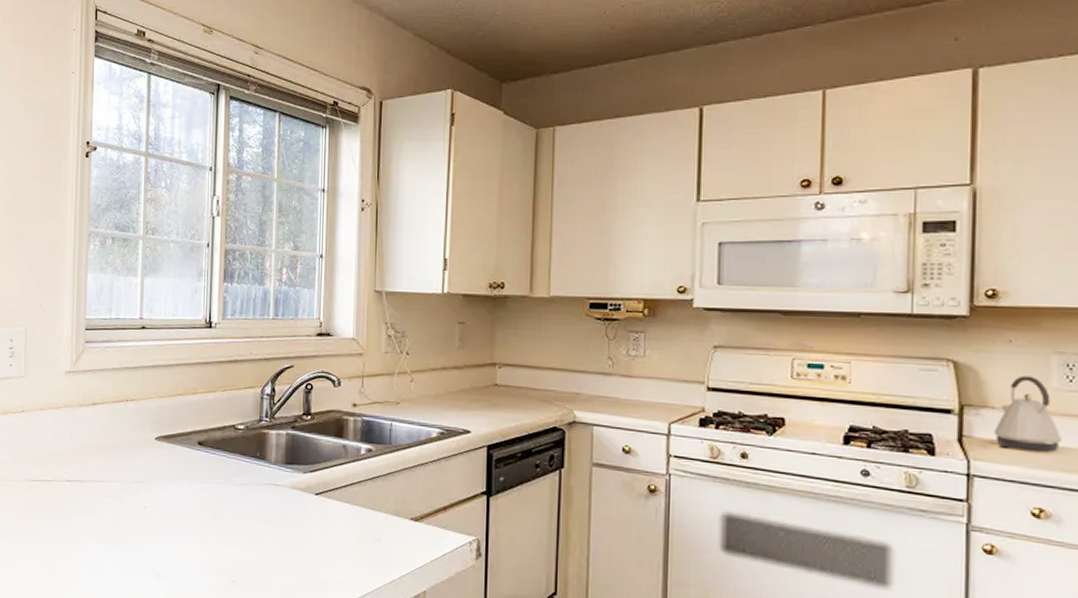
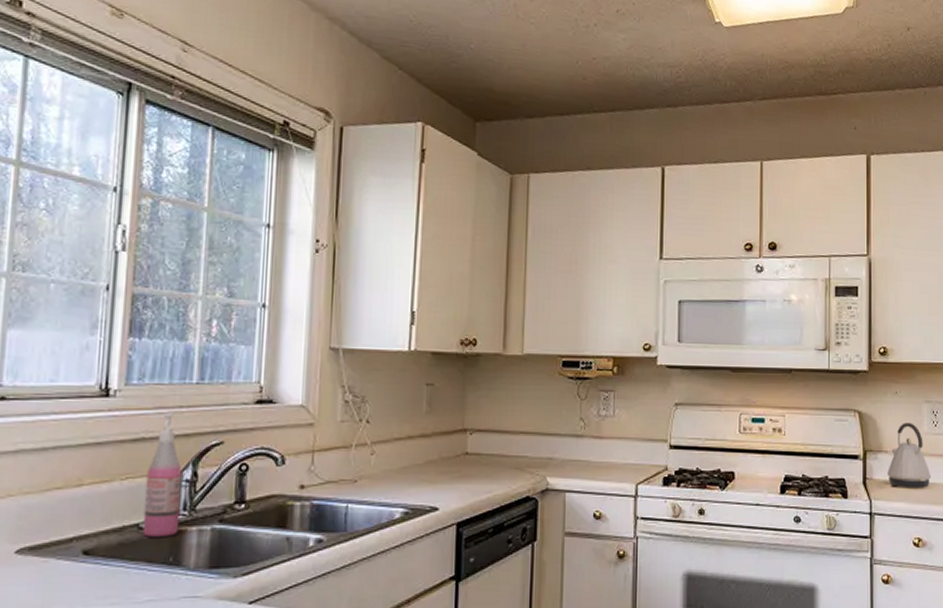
soap dispenser: none [237,341,264,437] -> present [142,412,183,537]

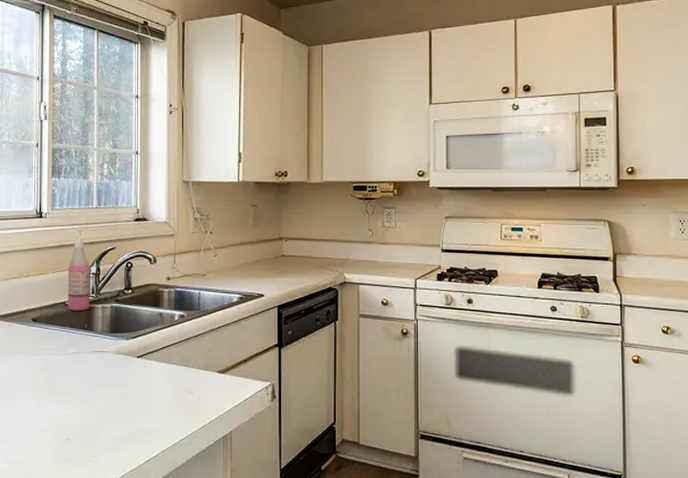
kettle: present [888,422,932,490] -> none [636,230,680,286]

